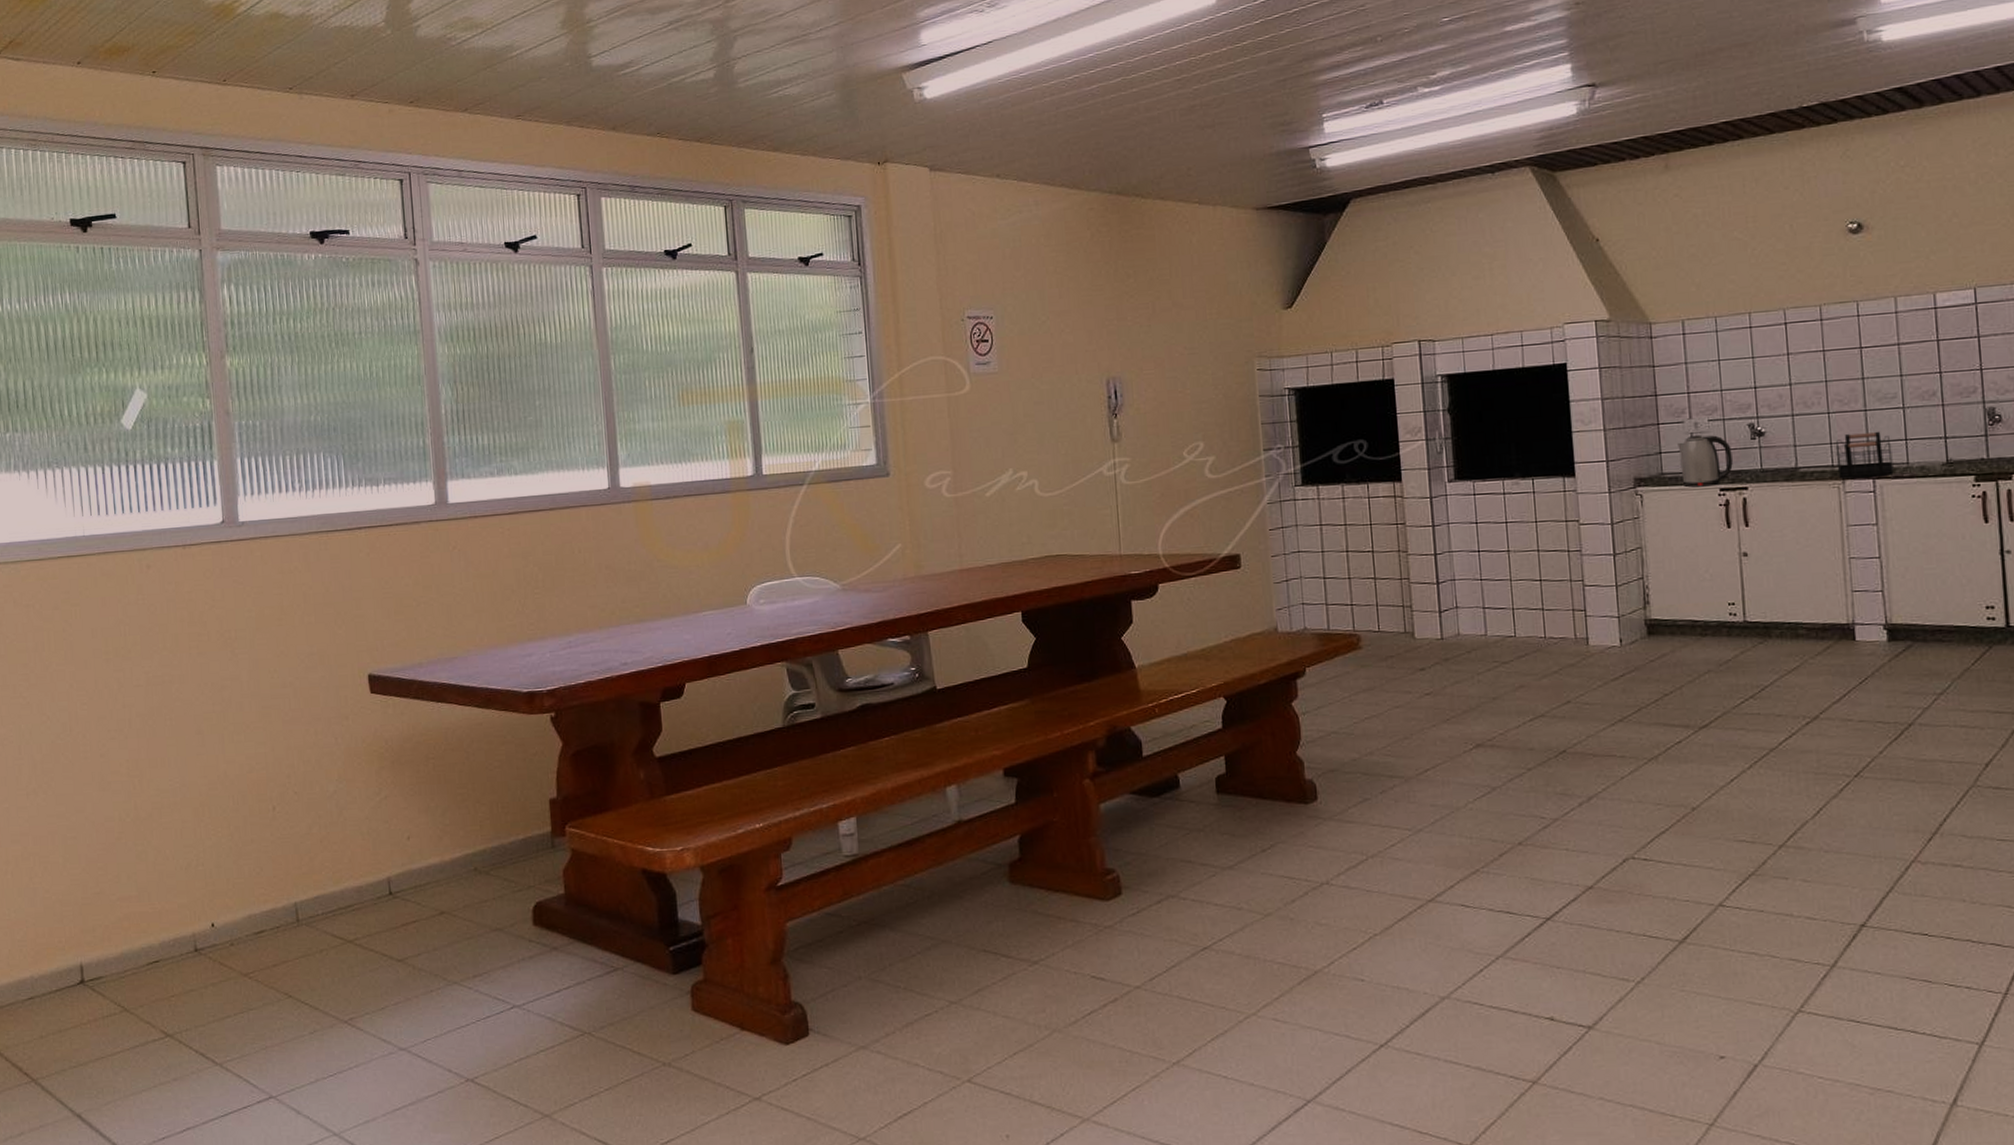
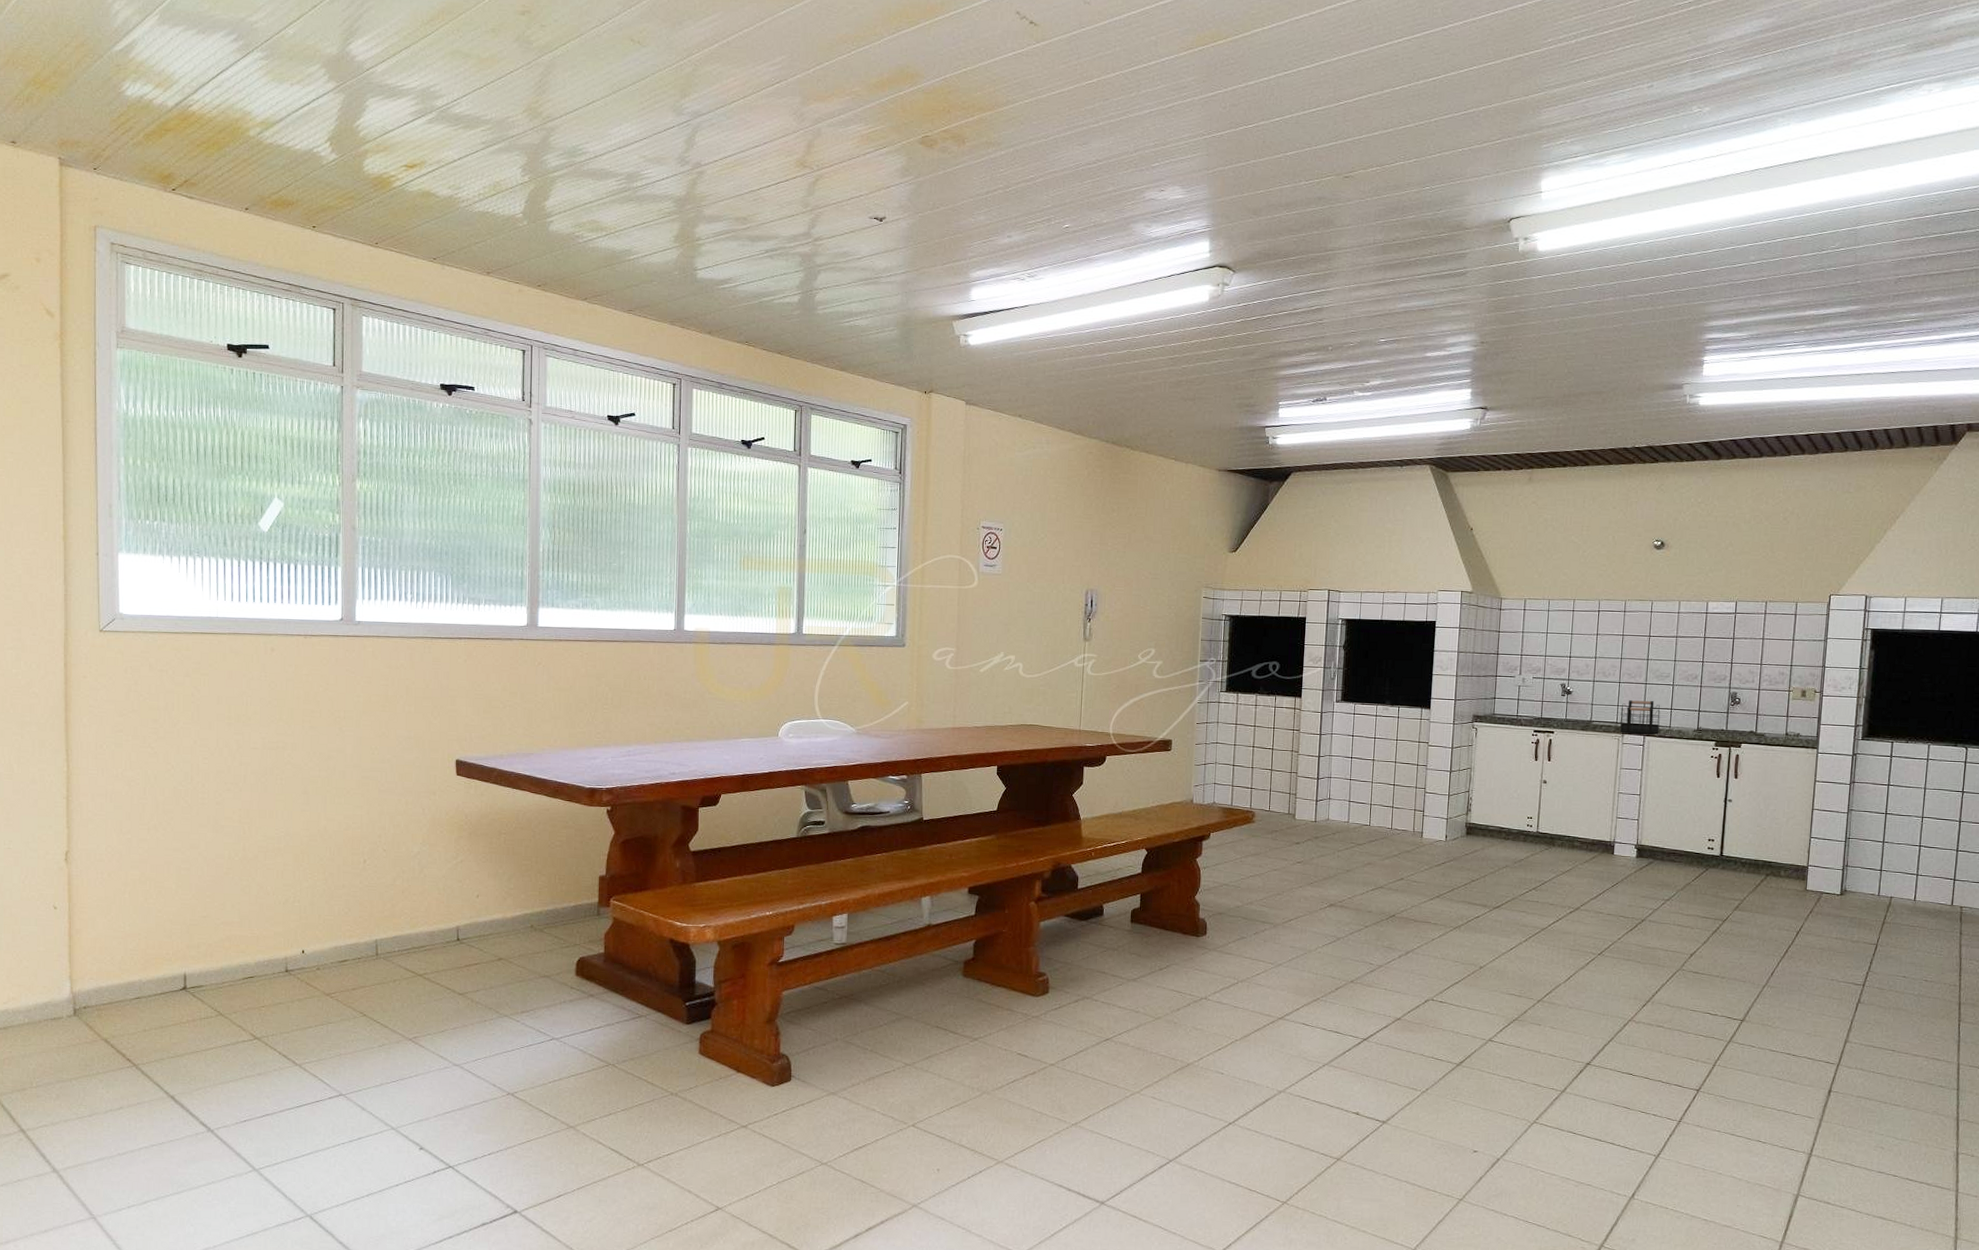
kettle: present [1677,435,1733,488] -> none [1507,688,1547,728]

